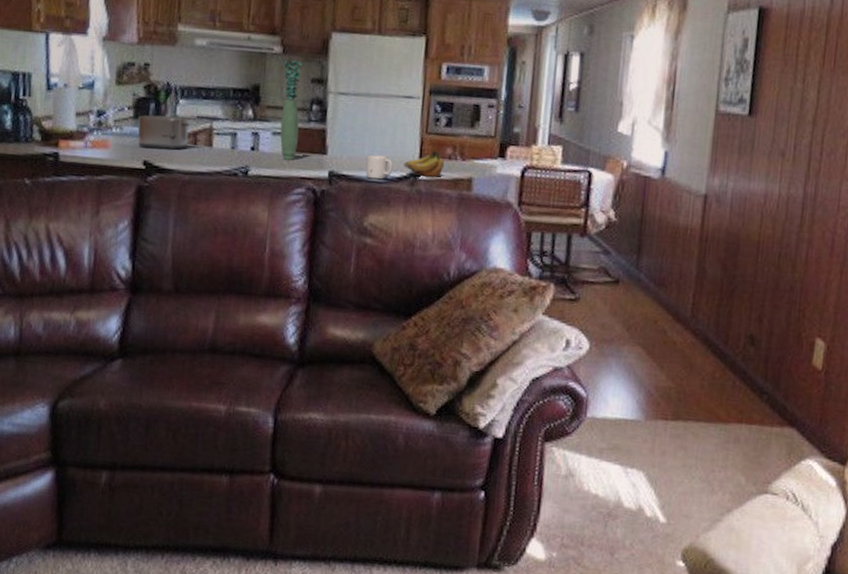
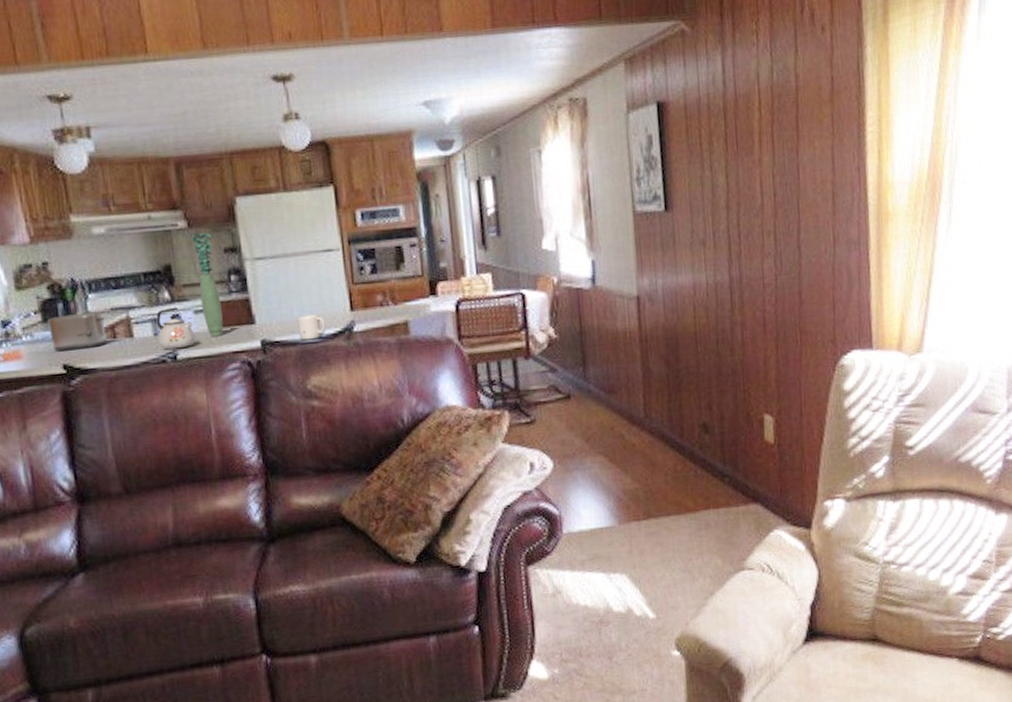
kettle: none [234,125,269,166] -> present [156,307,196,350]
fruit: present [403,150,445,178] -> none [335,299,378,329]

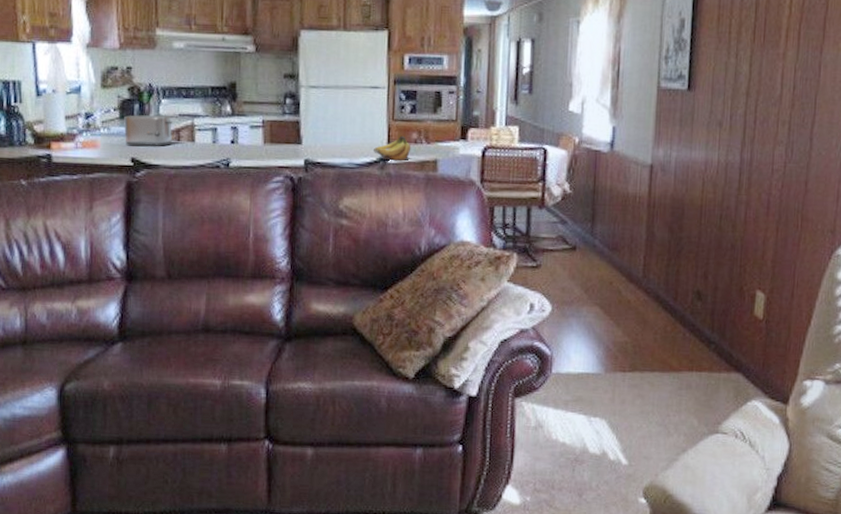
kettle: present [156,307,196,350] -> none [215,120,248,158]
vase: present [191,229,224,337] -> none [257,54,275,151]
mug: present [296,314,326,341] -> none [338,142,363,165]
fruit: none [335,299,378,329] -> present [372,135,411,161]

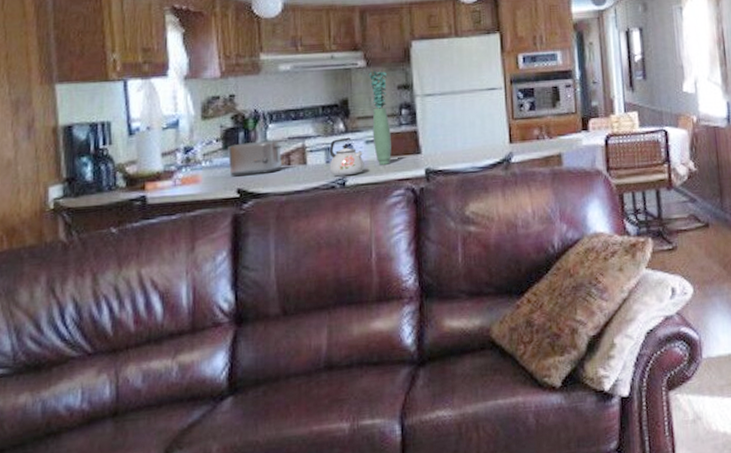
kettle: none [215,120,248,158] -> present [329,137,365,177]
vase: none [257,54,275,151] -> present [369,68,392,165]
fruit: present [372,135,411,161] -> none [495,133,534,160]

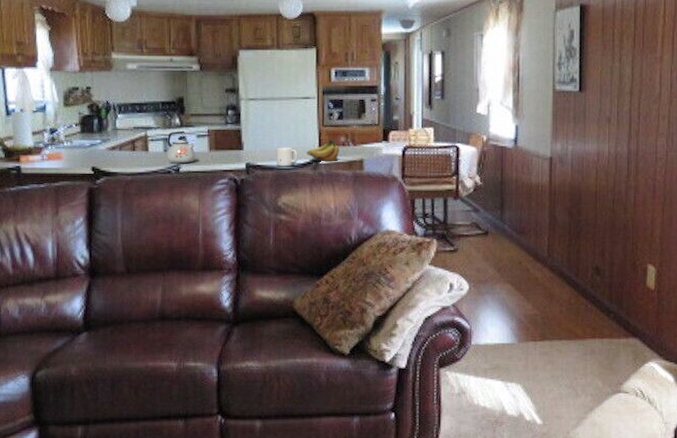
toaster: present [228,141,282,177] -> none [85,129,128,157]
vase: present [369,68,392,165] -> none [201,72,218,157]
mug: none [459,146,486,170] -> present [275,147,298,167]
fruit: none [495,133,534,160] -> present [306,139,340,162]

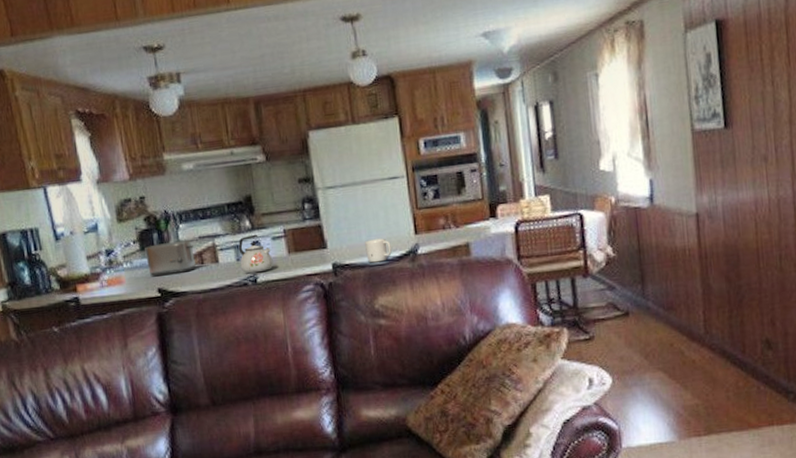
toaster: none [85,129,128,157] -> present [145,240,196,277]
fruit: present [306,139,340,162] -> none [400,223,440,251]

